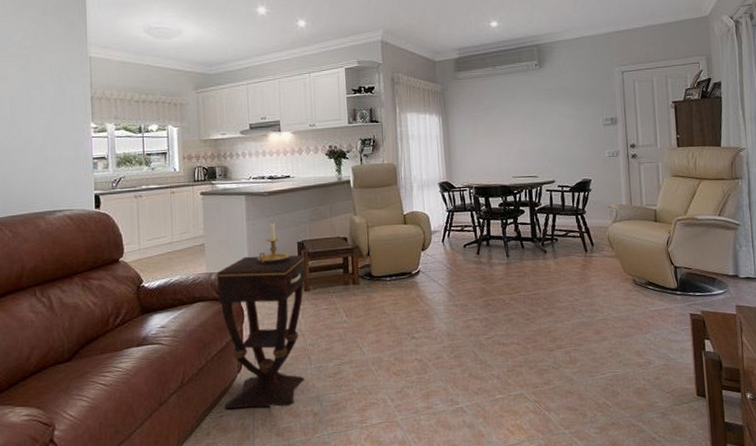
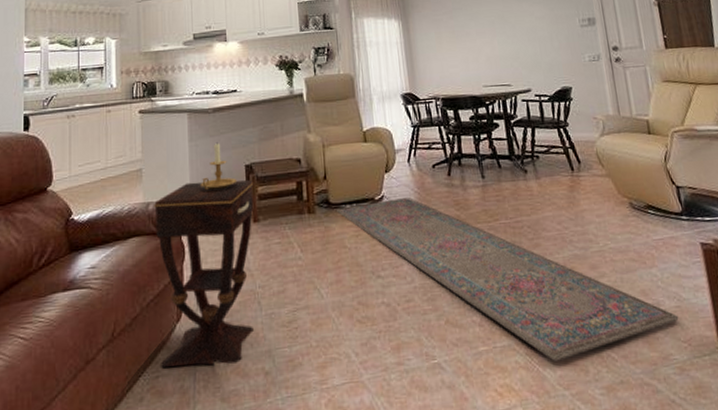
rug: none [378,271,665,407] -> present [337,196,679,361]

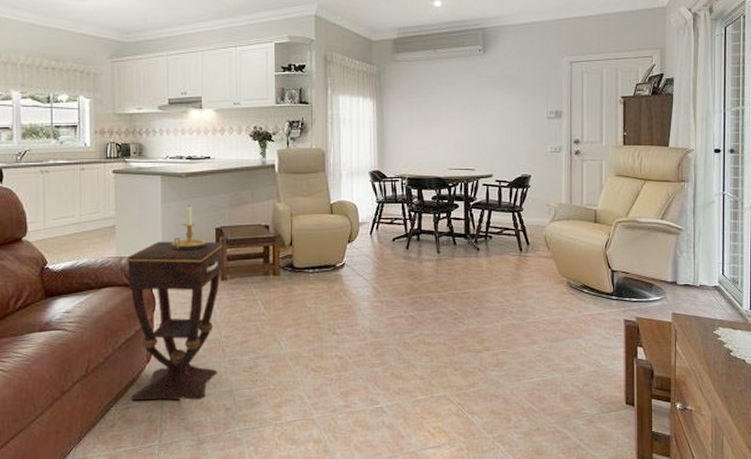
rug: present [337,196,679,361] -> none [300,265,595,410]

